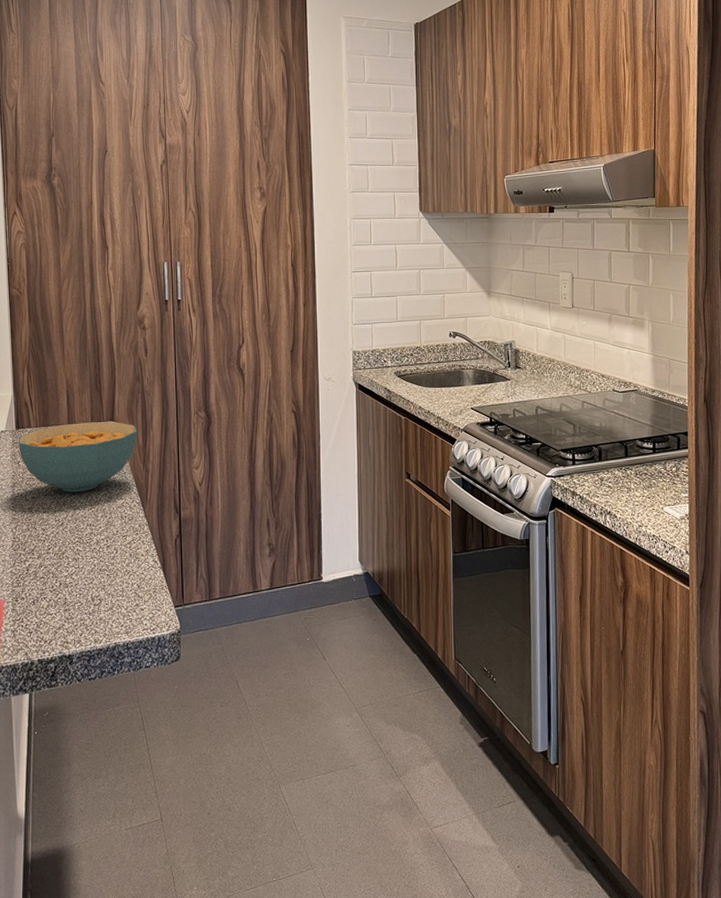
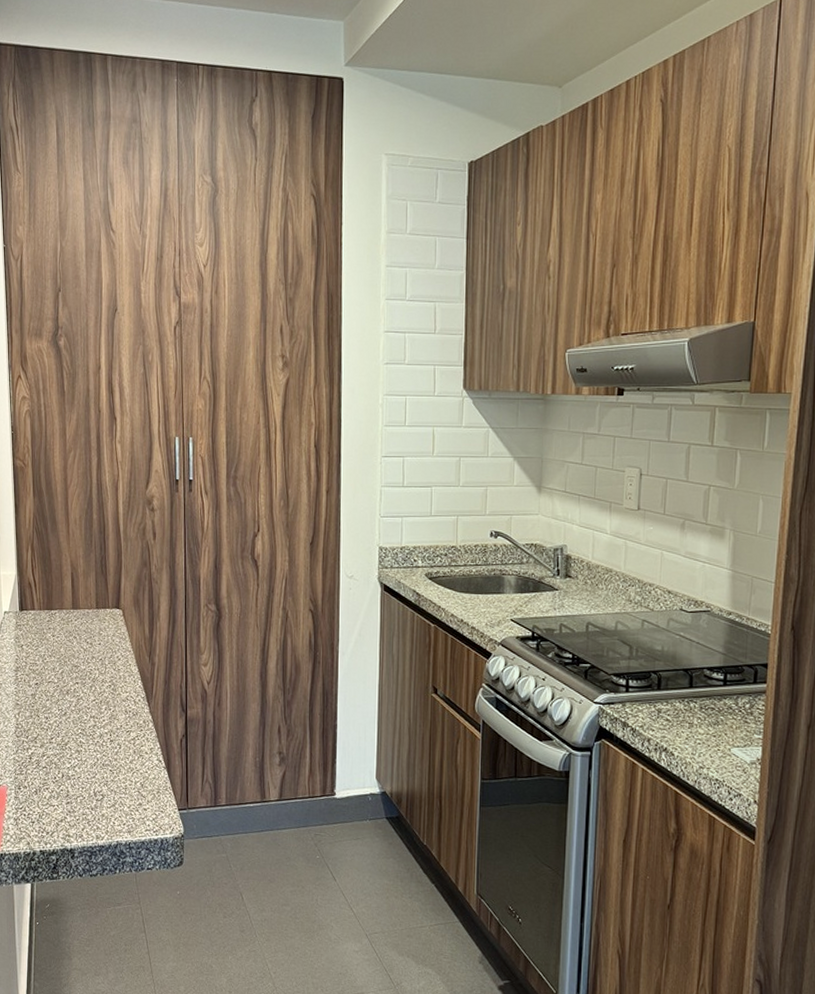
cereal bowl: present [18,422,137,492] -> none [21,608,144,682]

